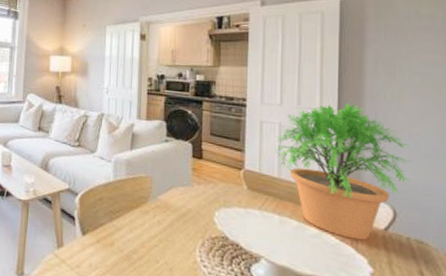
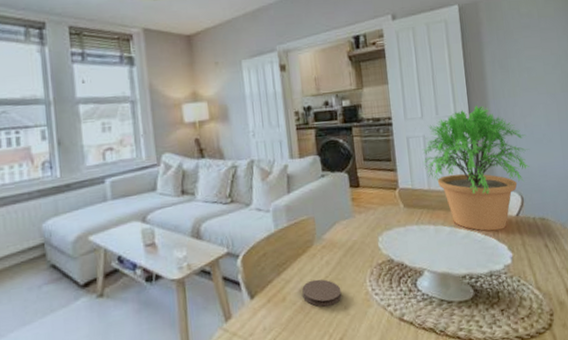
coaster: none [130,234,169,264] -> present [302,279,342,307]

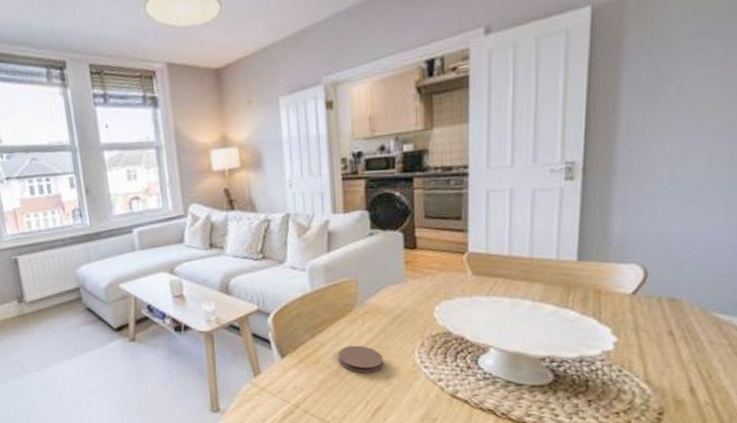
potted plant: present [422,105,530,231] -> none [506,149,670,310]

